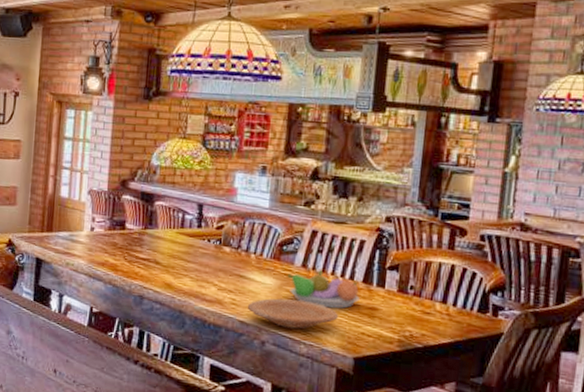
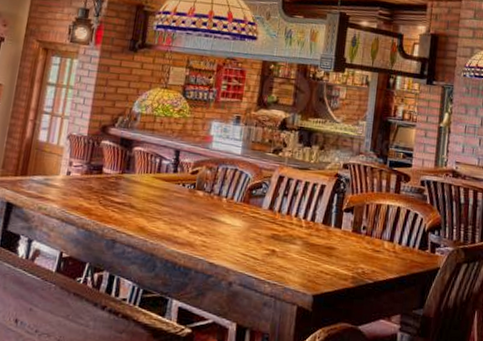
plate: present [247,298,338,329] -> none [216,239,300,269]
fruit bowl: present [287,270,360,309] -> none [255,213,319,249]

